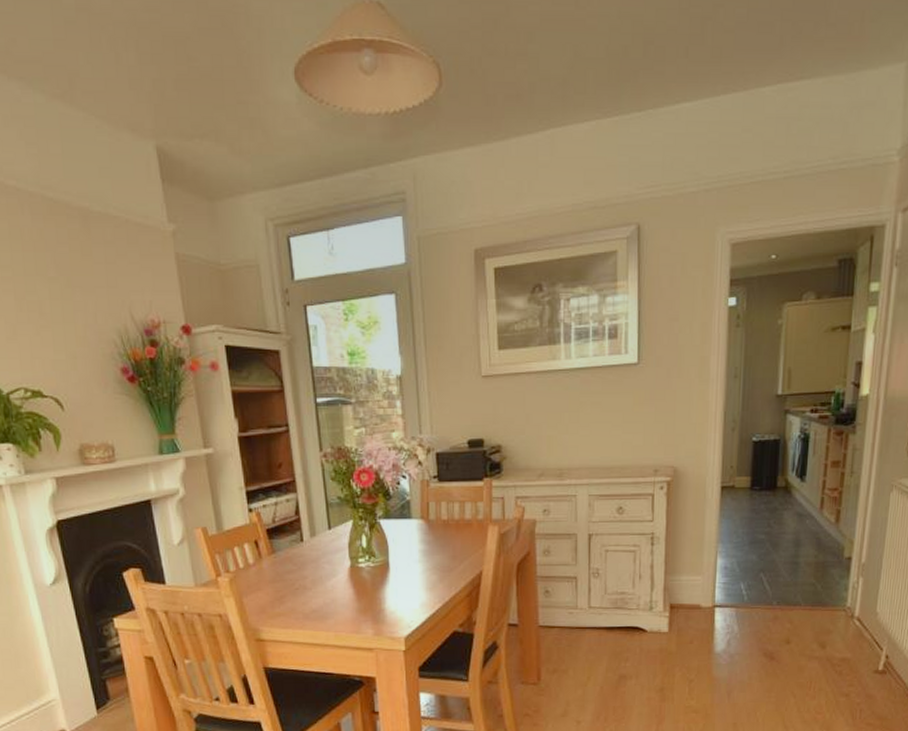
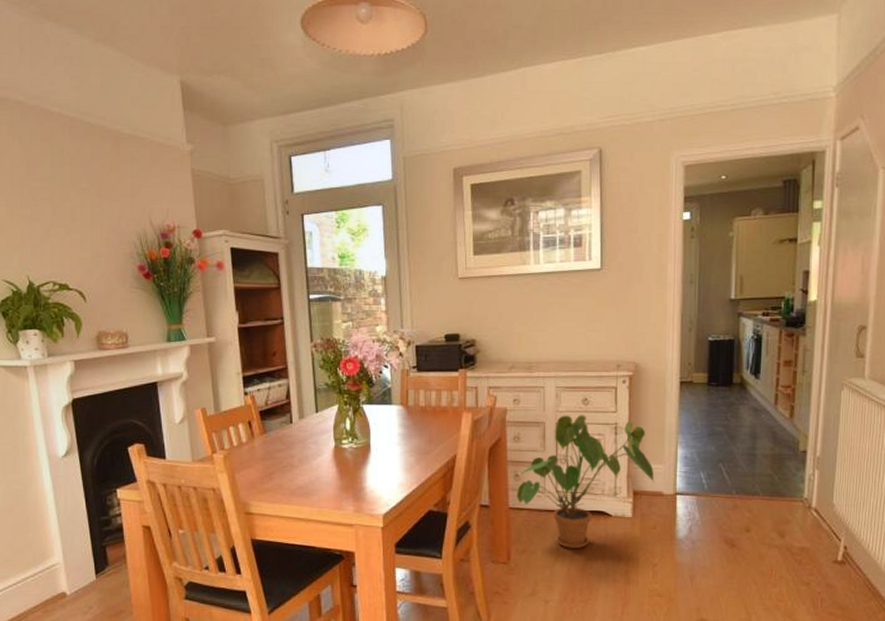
house plant: none [546,525,693,666] -> present [516,415,655,548]

